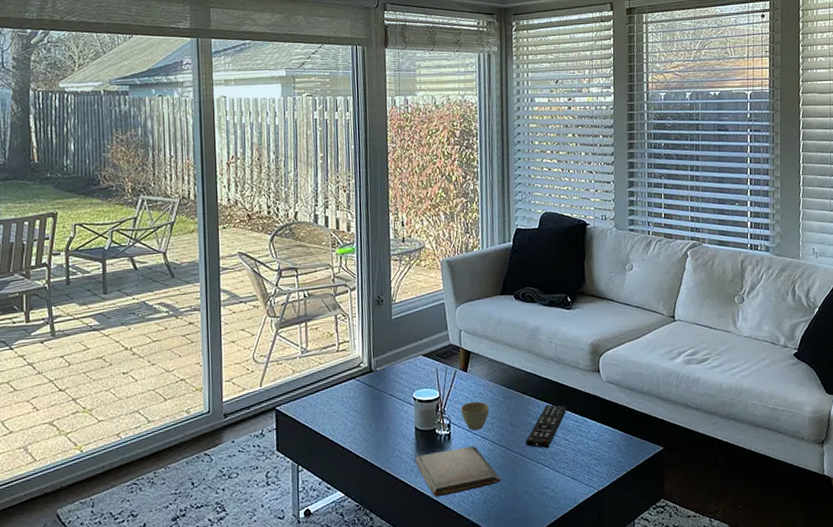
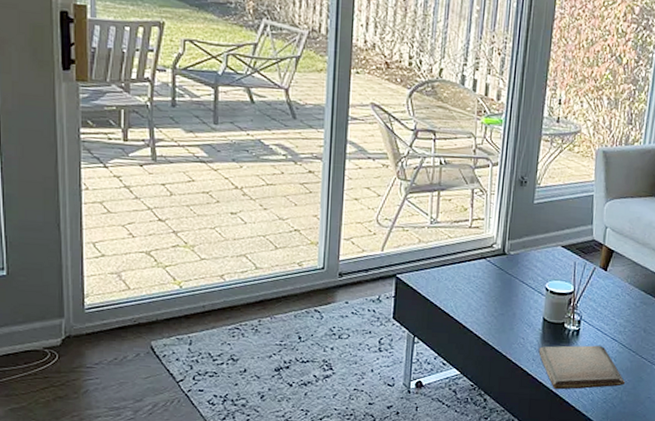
cup: present [460,401,490,431] -> none [593,302,625,331]

